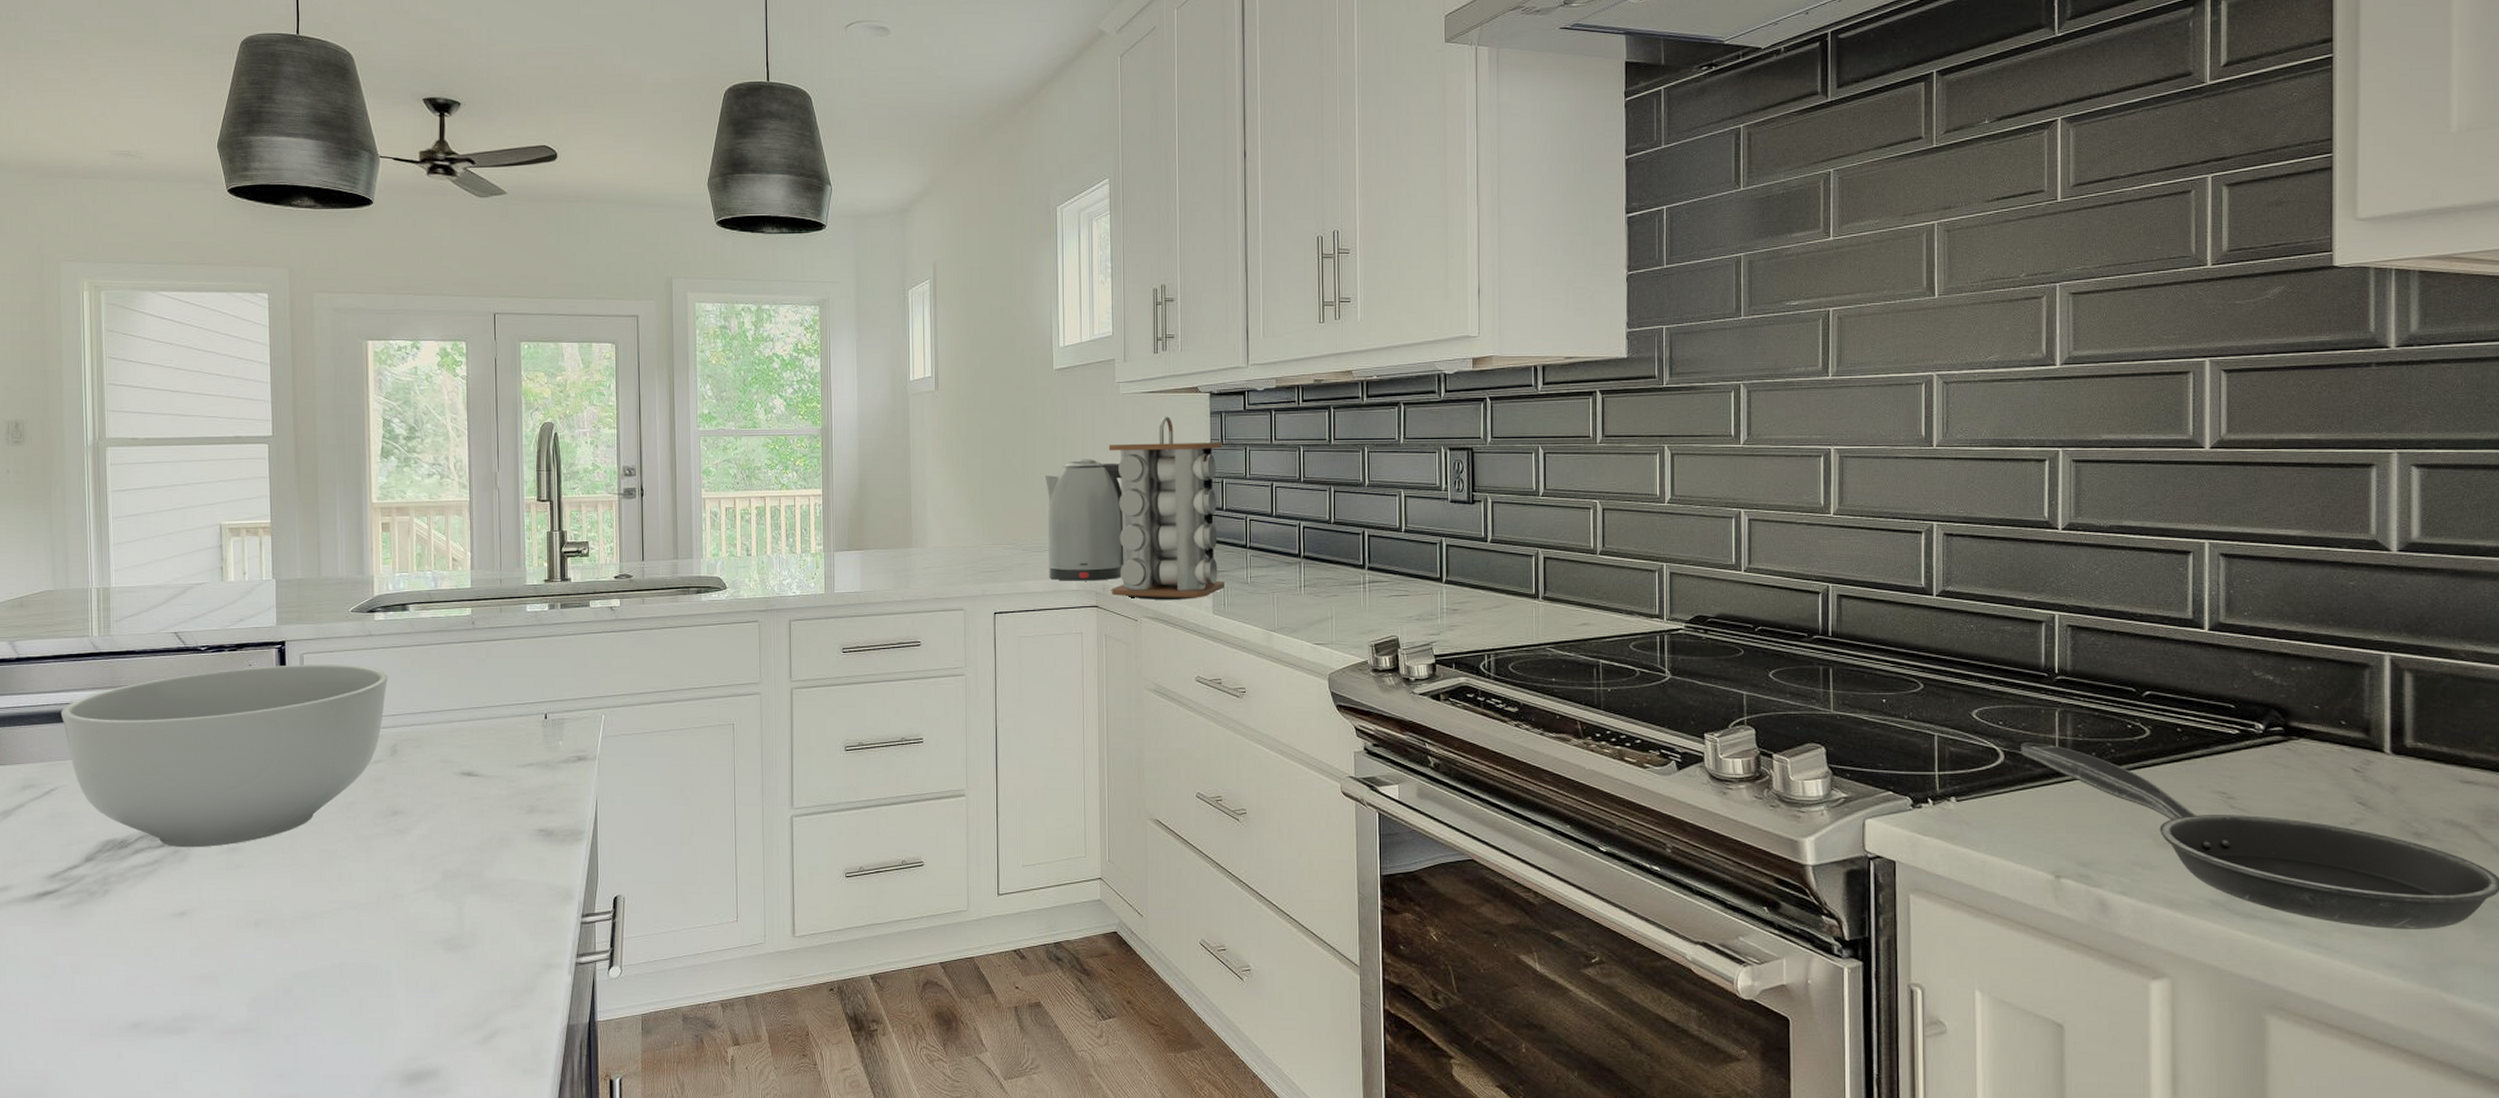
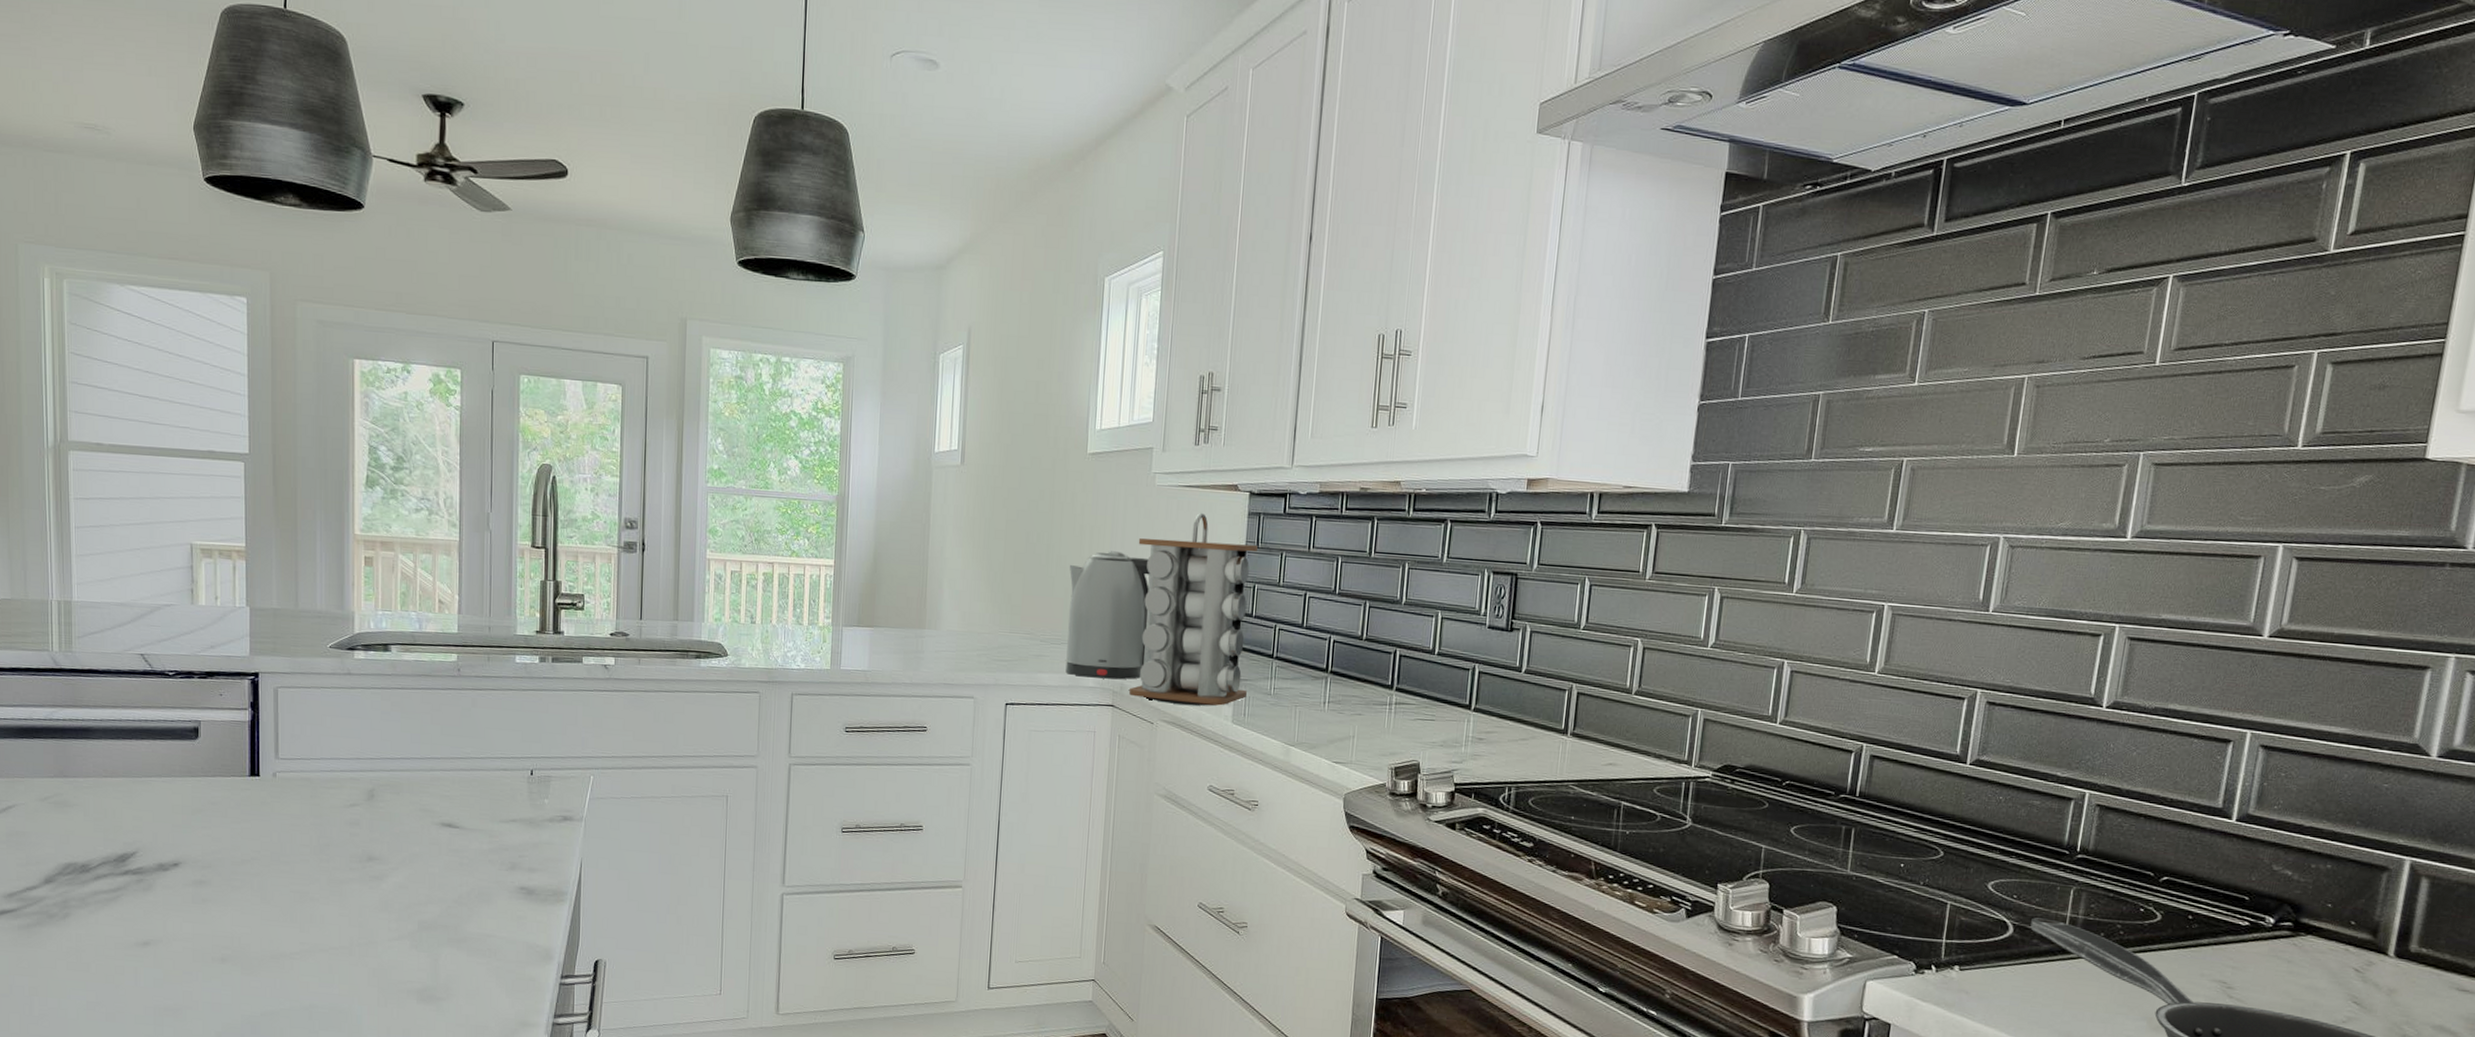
bowl: present [60,664,388,848] -> none [18,697,367,879]

